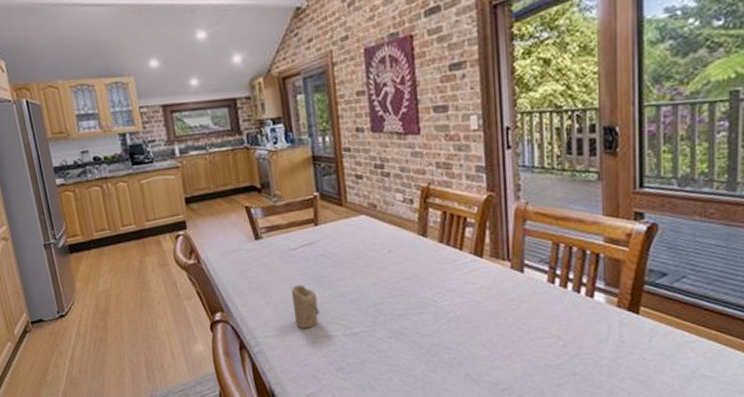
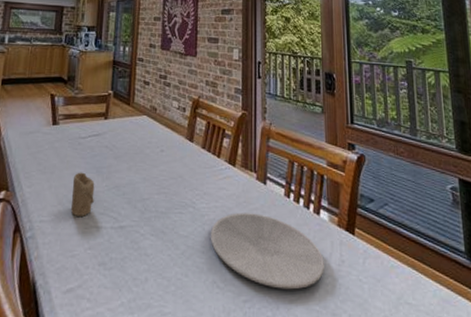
plate: none [457,304,599,375] -> present [210,212,324,290]

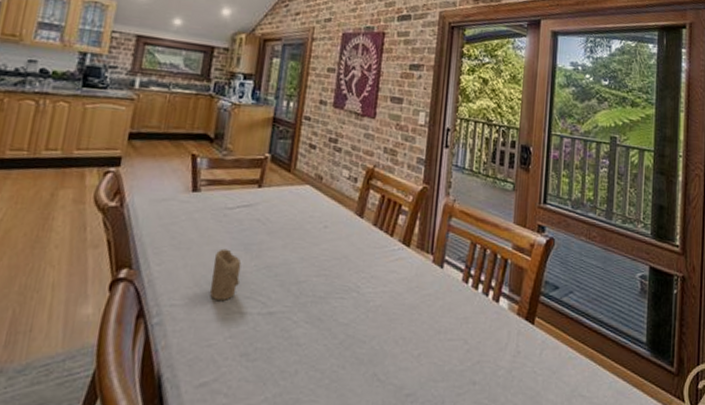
plate: present [210,212,324,290] -> none [374,298,499,383]

